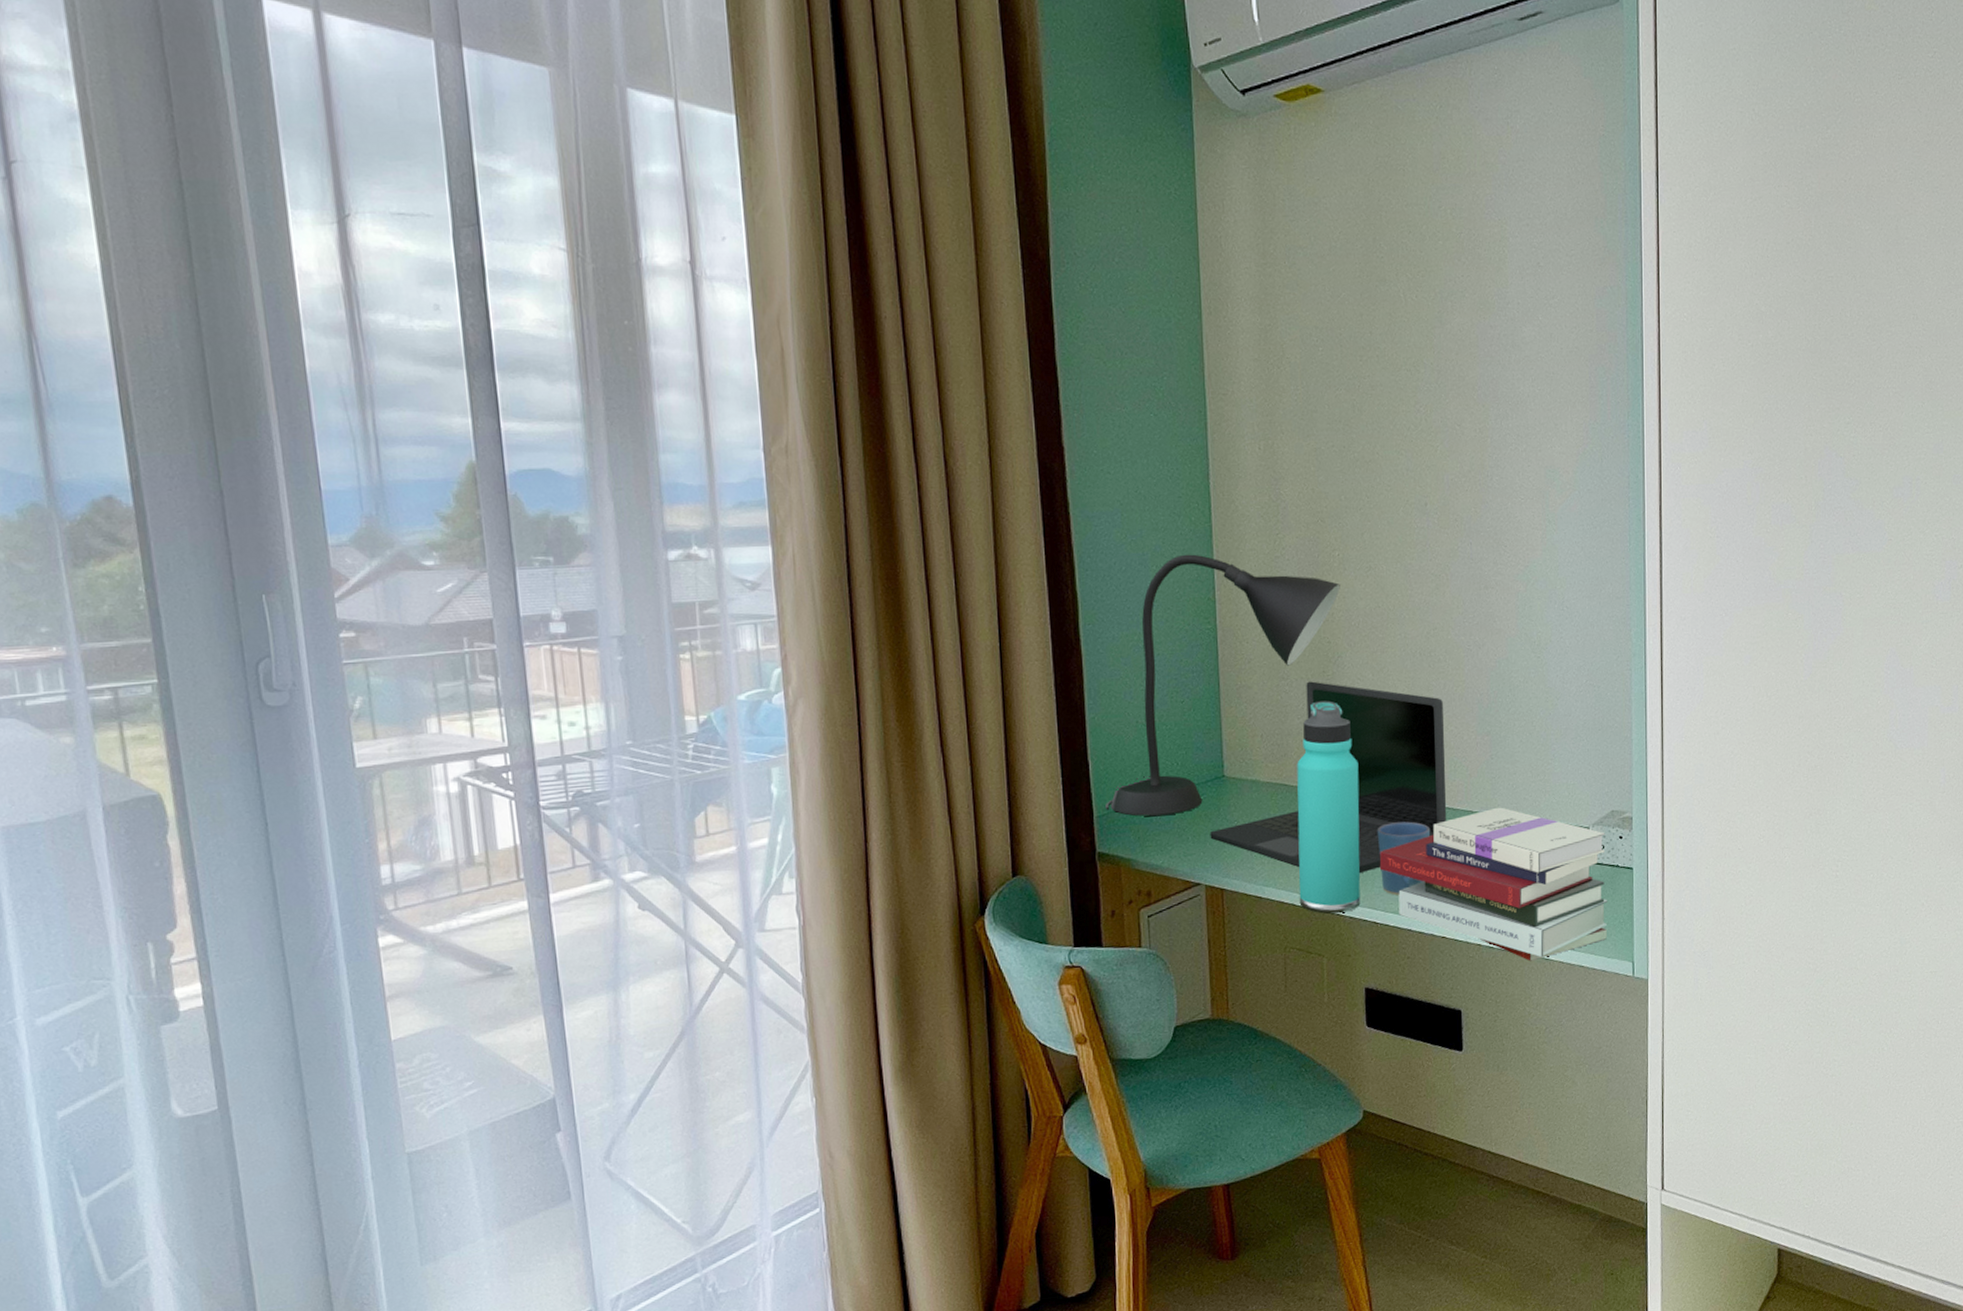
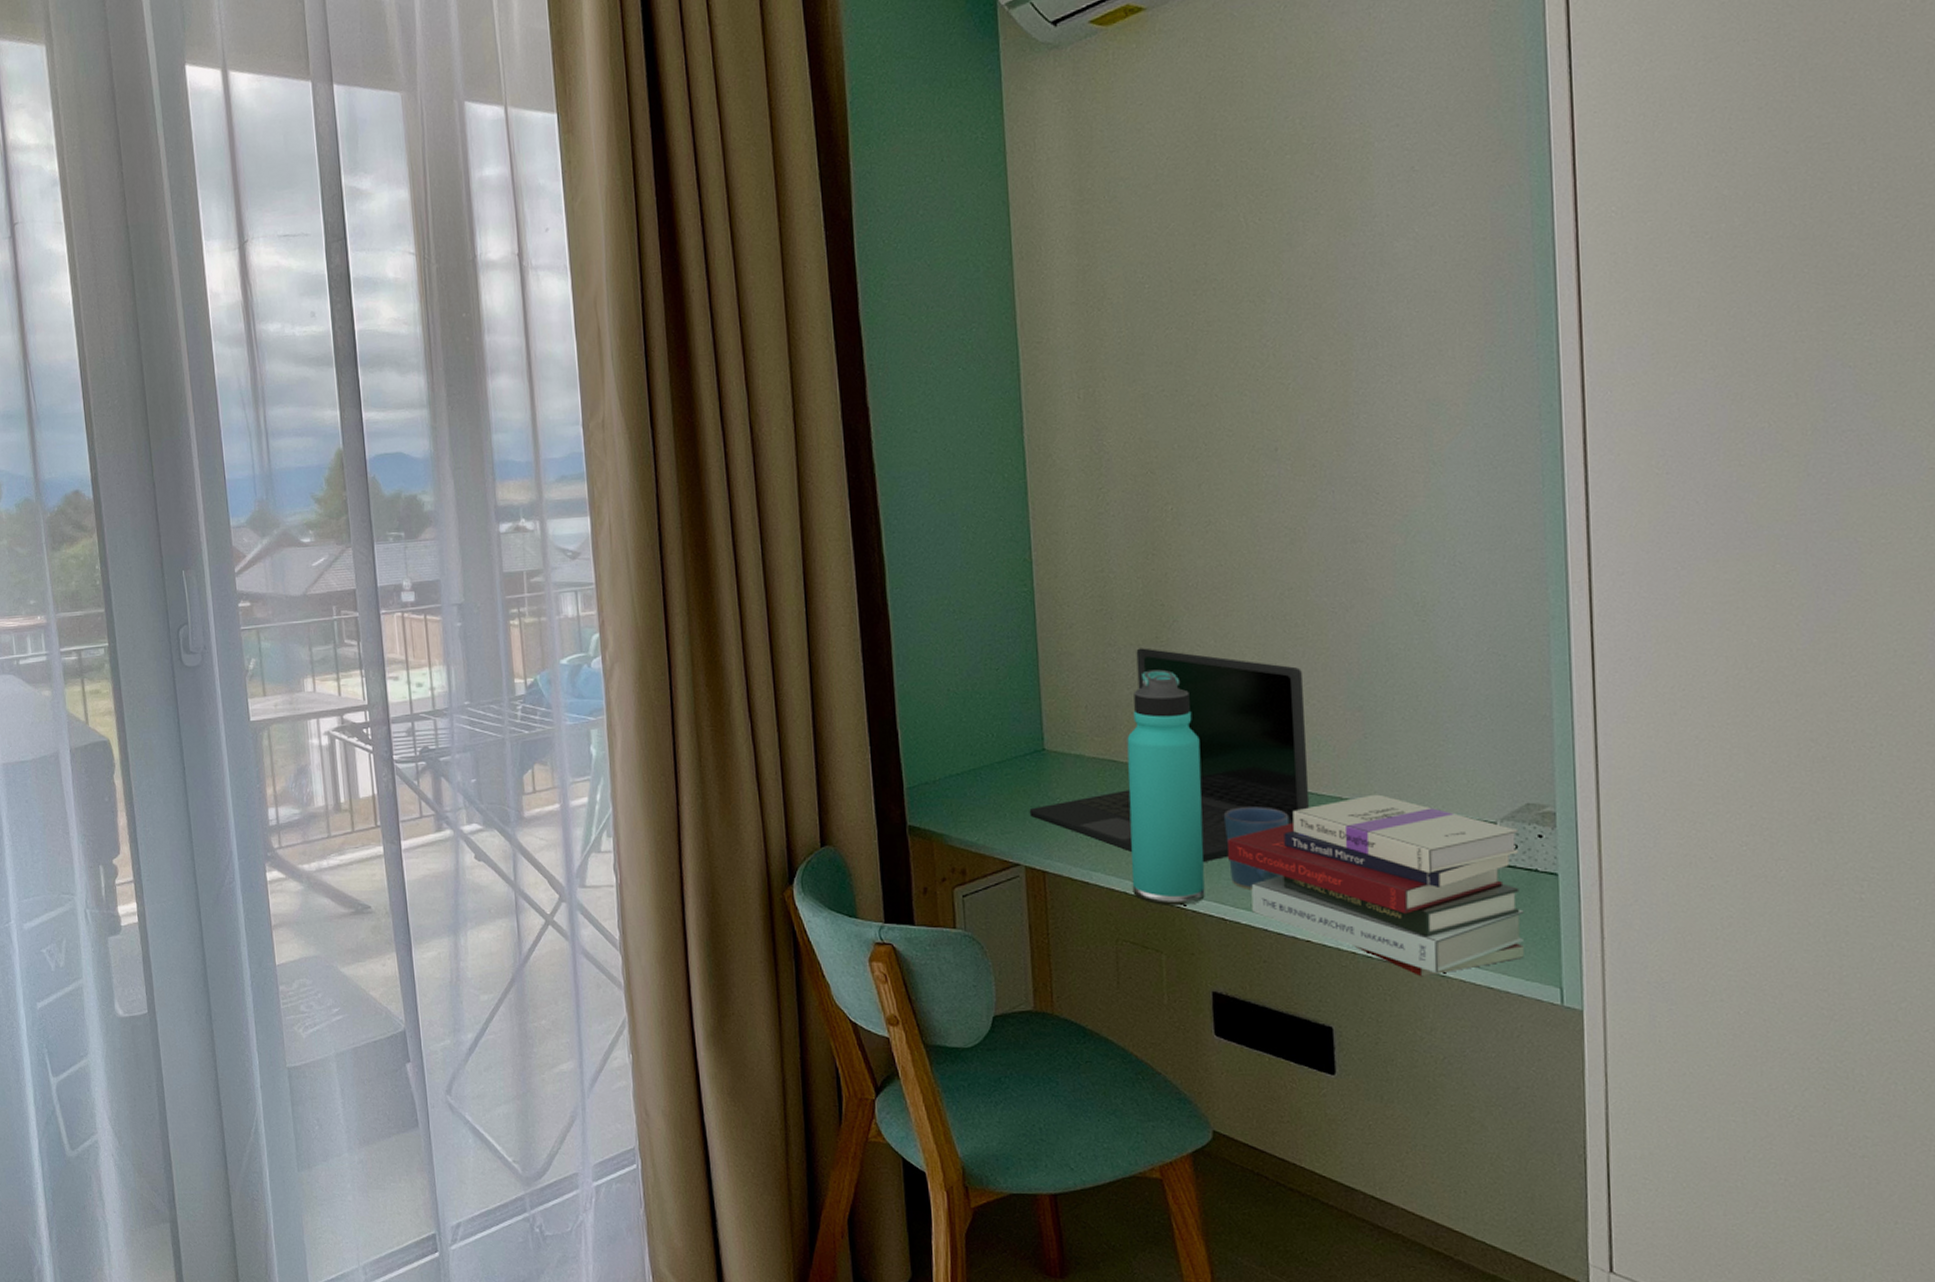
desk lamp: present [1105,554,1340,817] -> none [916,512,1175,791]

